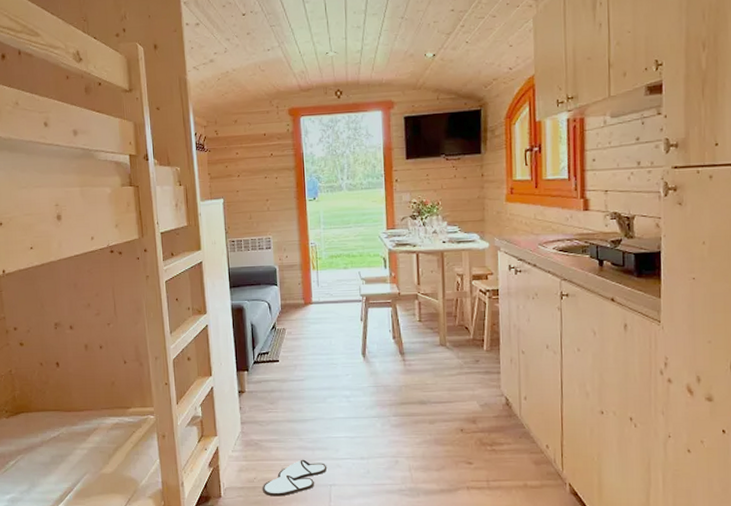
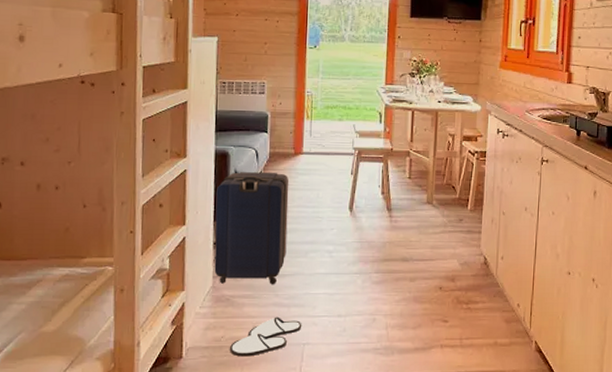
suitcase: none [236,323,306,430] -> present [214,172,289,285]

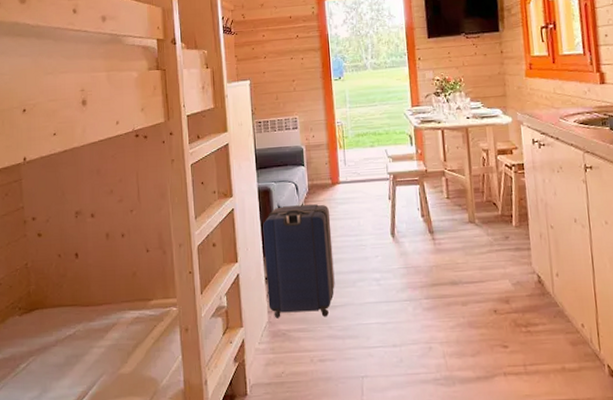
slippers: present [230,317,301,357] -> none [291,349,358,392]

